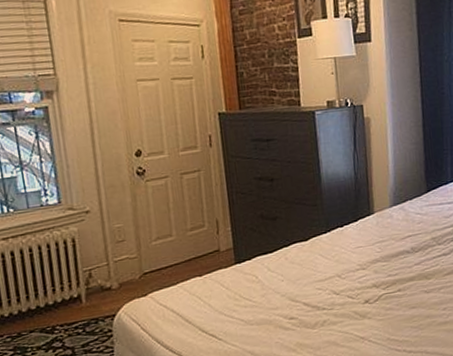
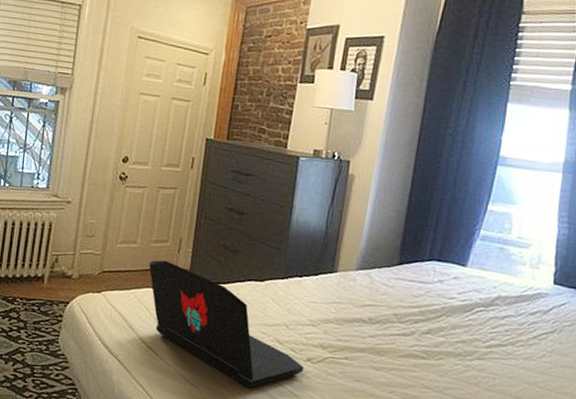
laptop: none [190,245,364,345] -> present [149,260,304,389]

